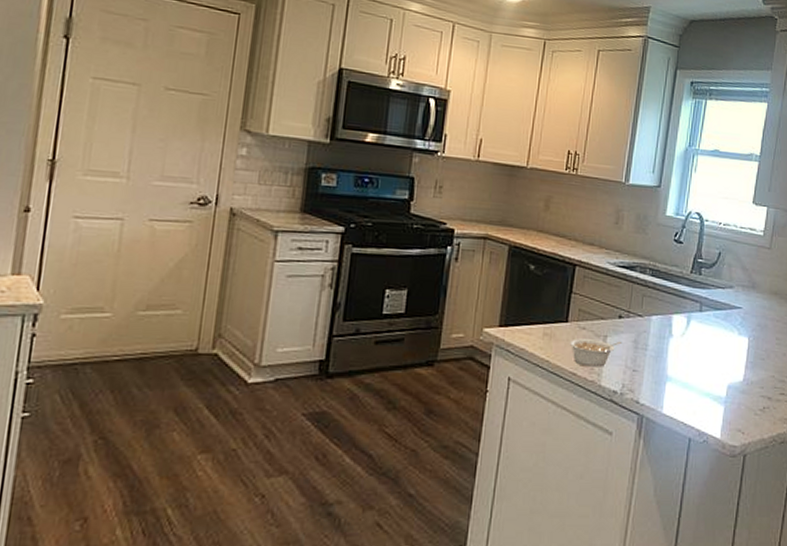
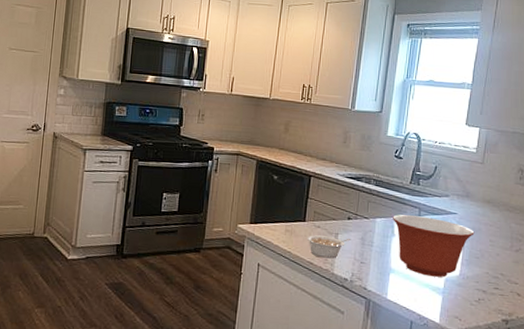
mixing bowl: none [670,311,760,384] -> present [393,214,475,277]

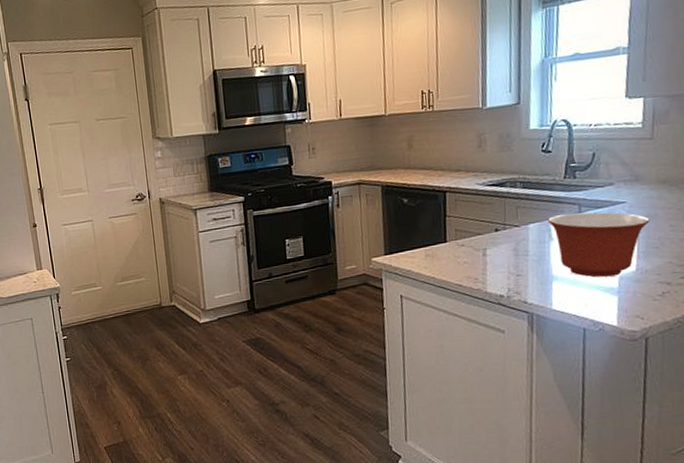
legume: present [307,235,350,259] -> none [450,251,501,278]

